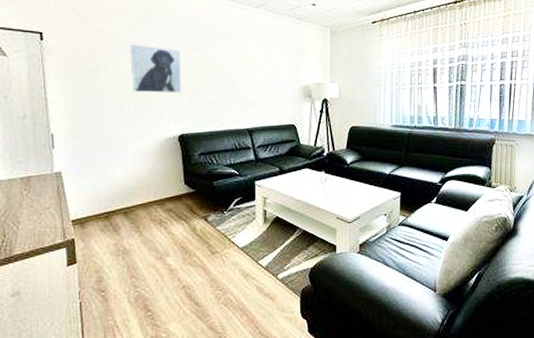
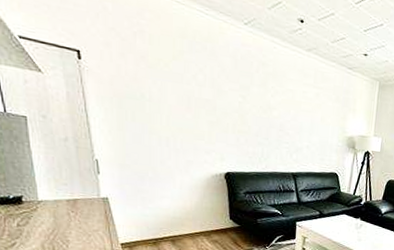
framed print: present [130,44,182,94] -> none [176,75,230,132]

